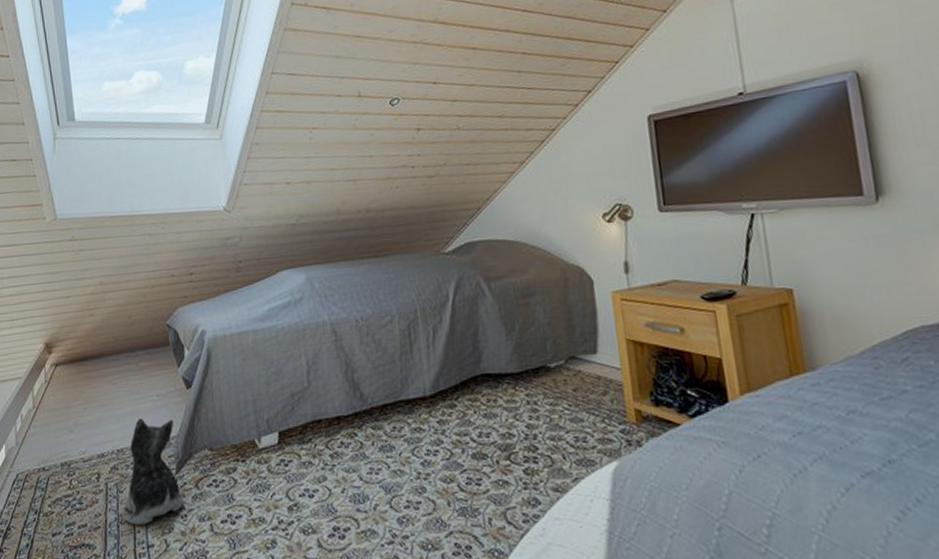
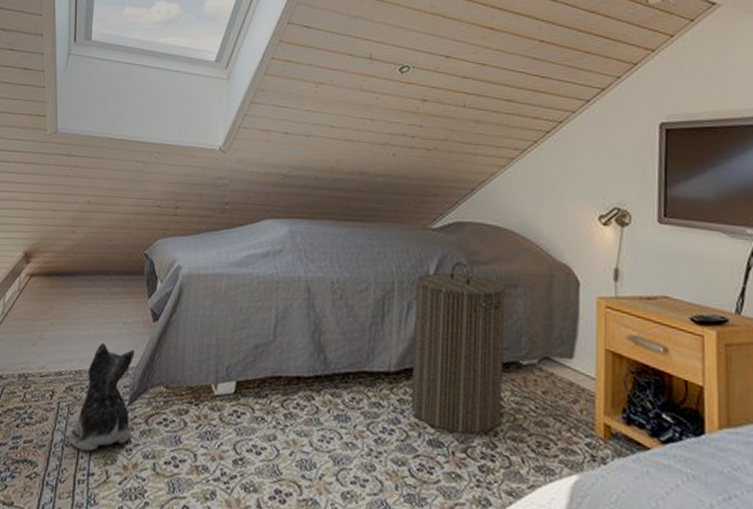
laundry hamper: none [437,279,539,443] -> present [411,261,505,435]

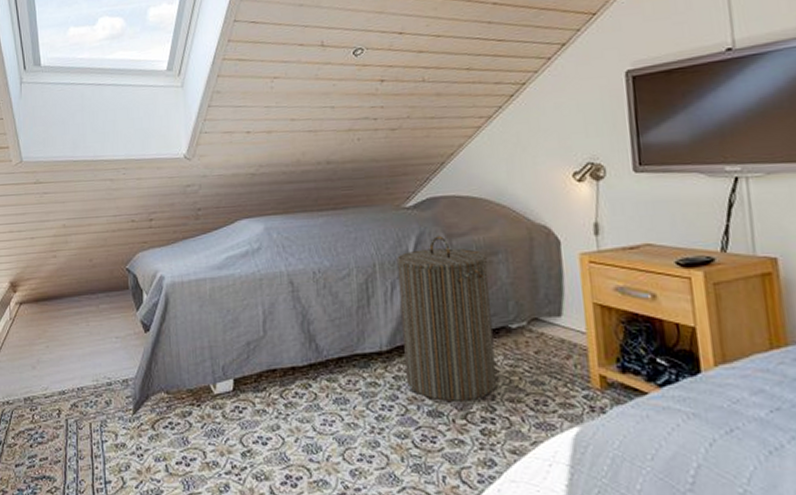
plush toy: present [70,342,136,452] -> none [83,358,141,462]

